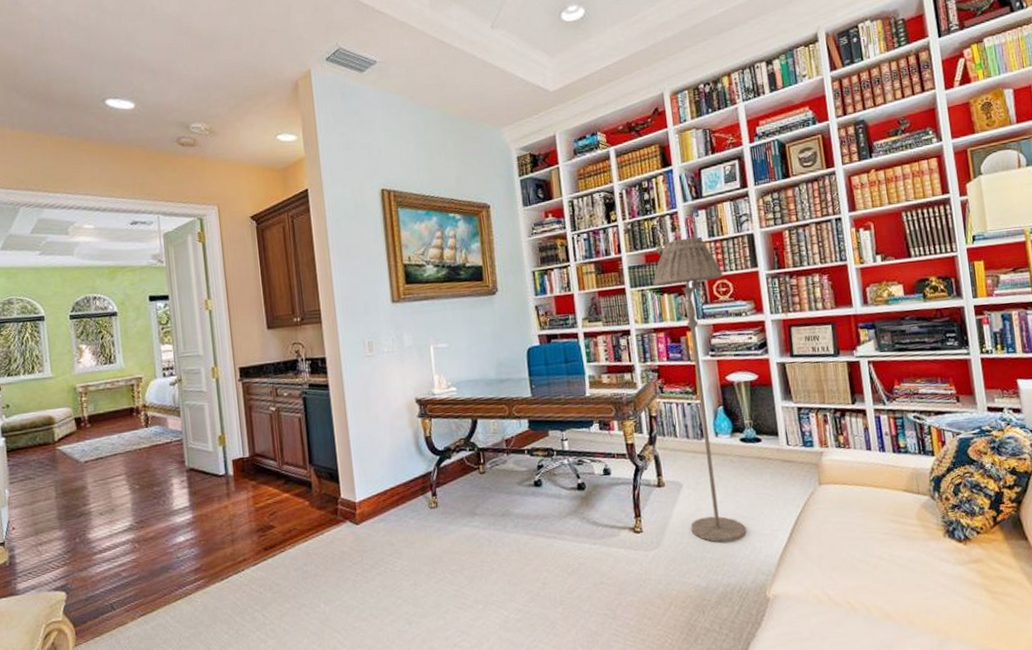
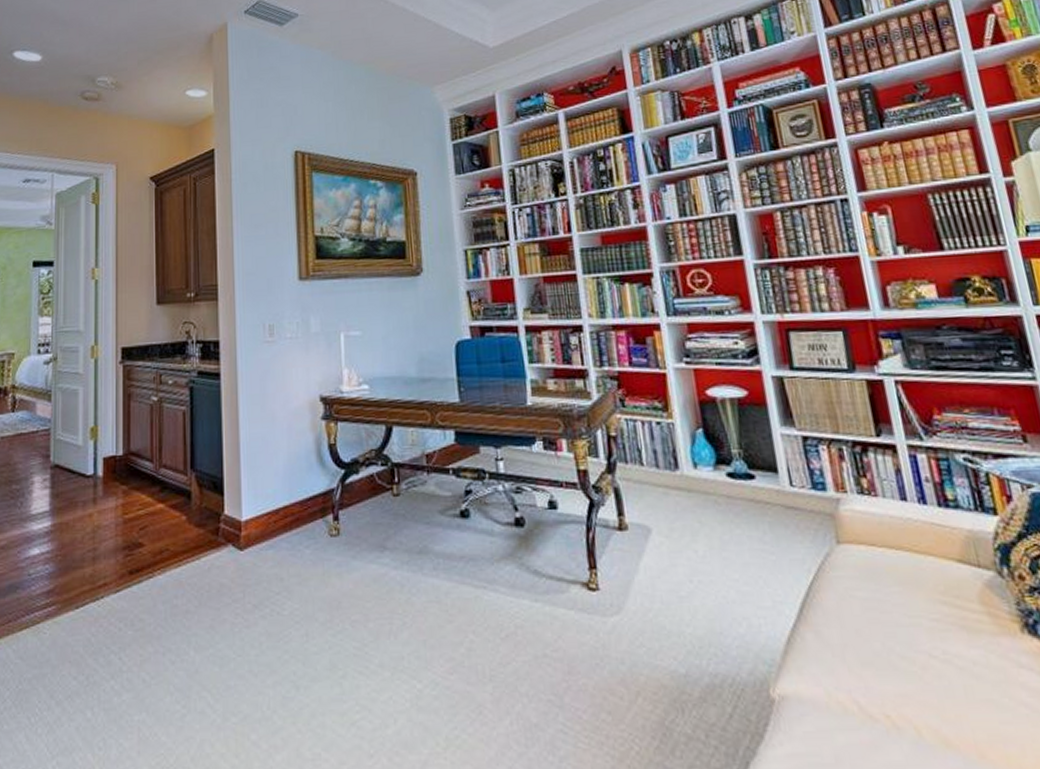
floor lamp: present [653,237,747,543] -> none [611,216,739,613]

